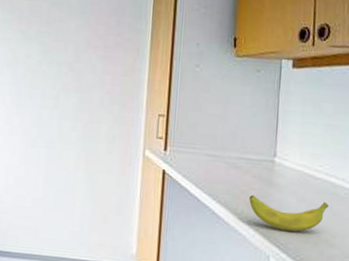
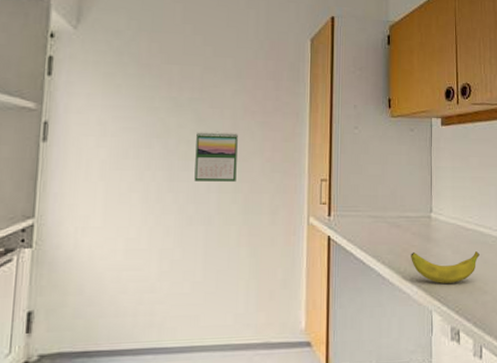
calendar: none [39,63,80,111] -> present [194,131,238,182]

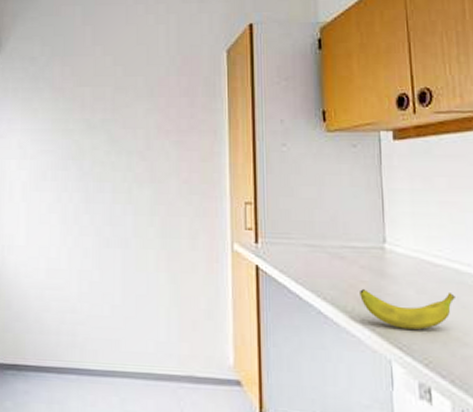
calendar: present [194,131,238,182] -> none [110,152,152,204]

